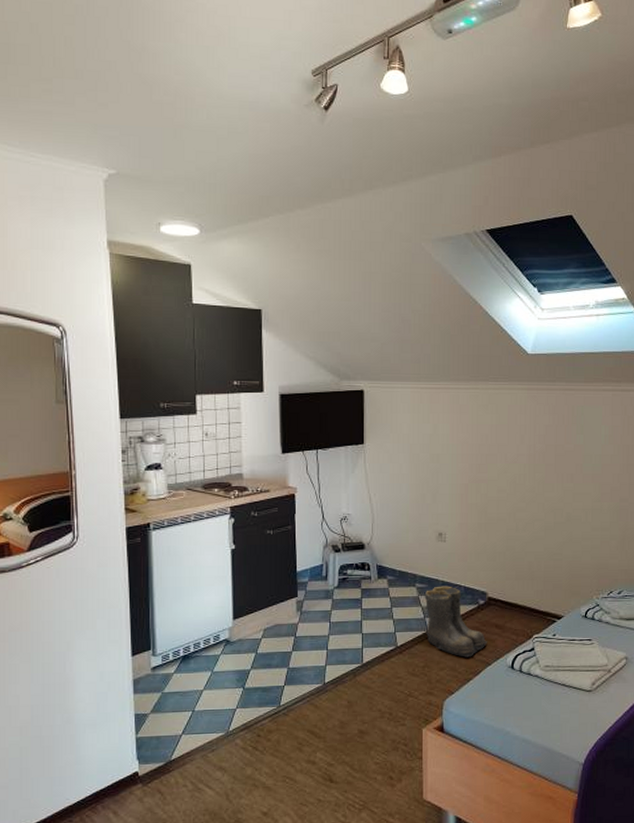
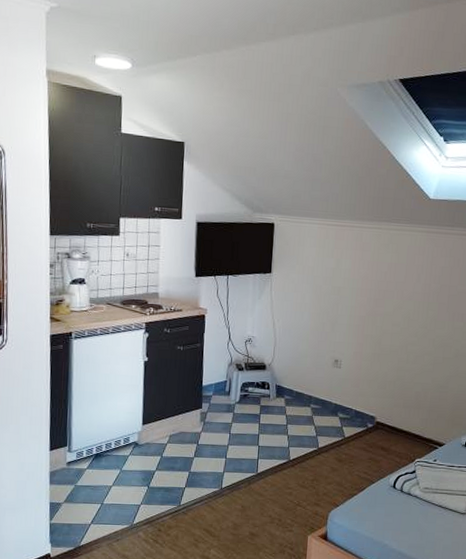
boots: present [424,586,488,657] -> none [317,408,373,475]

